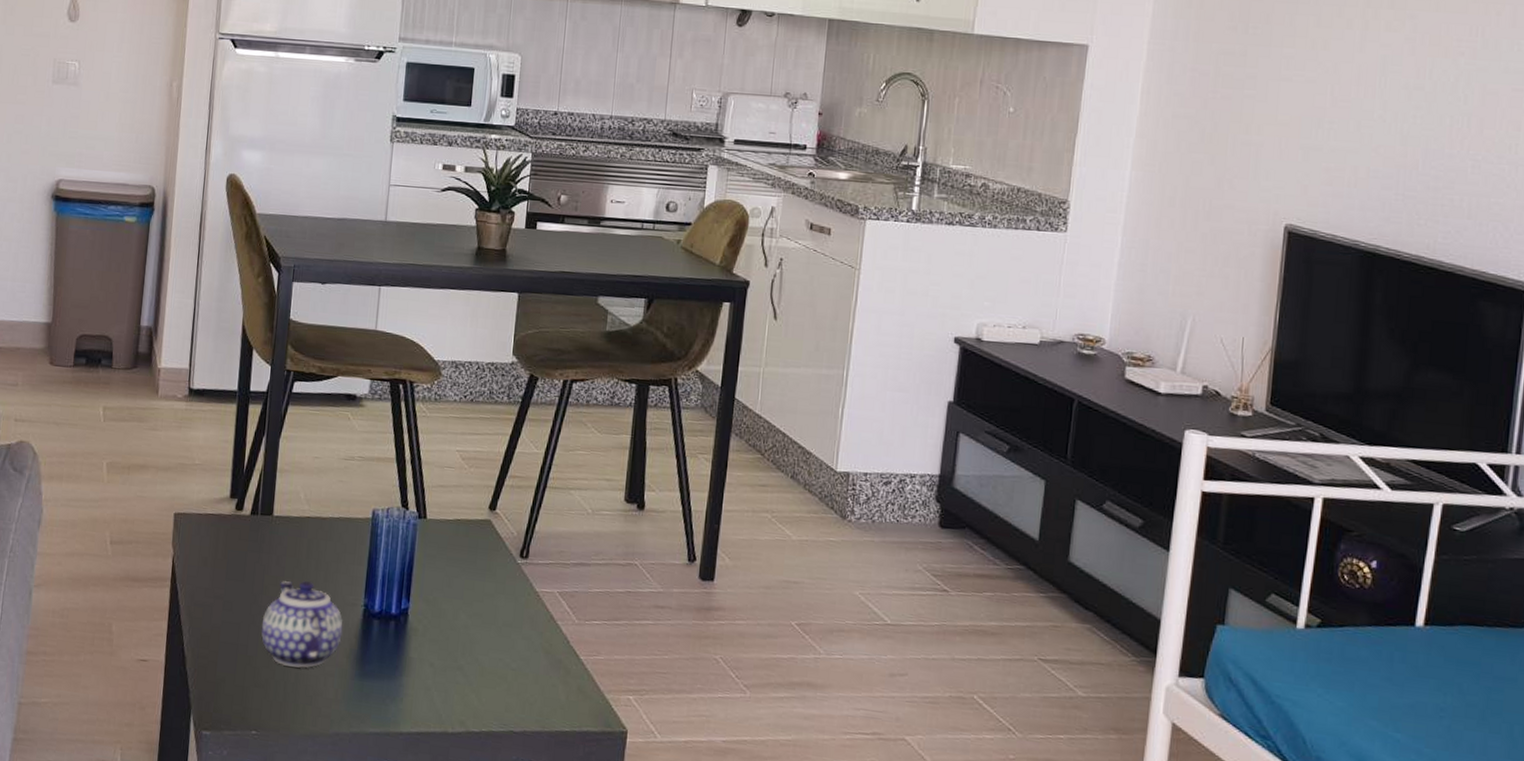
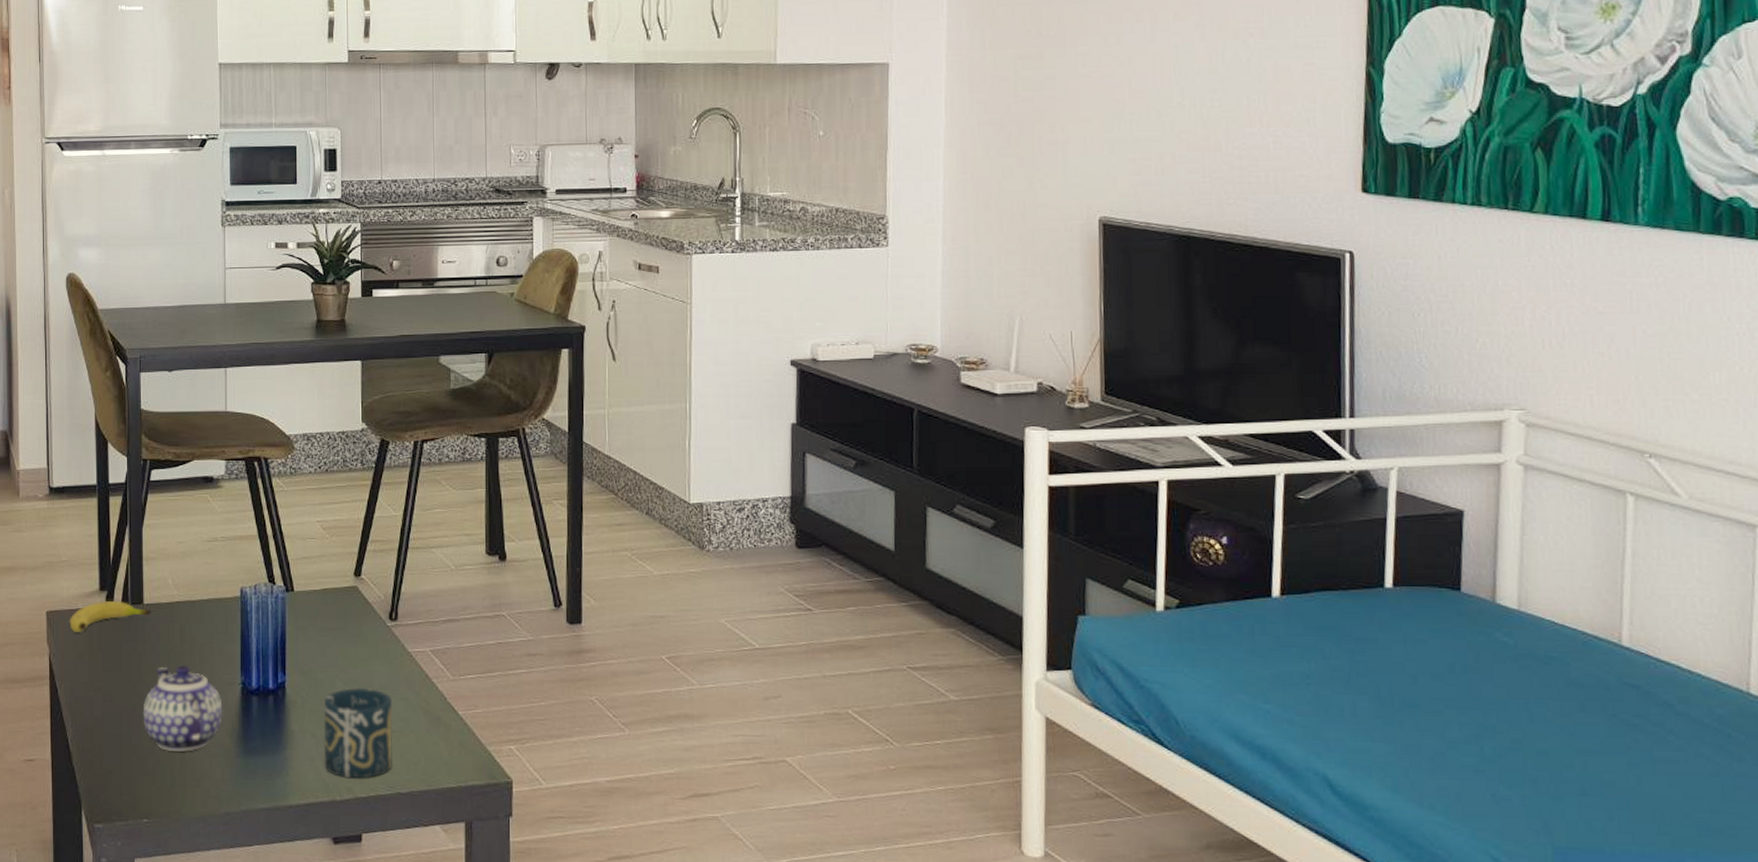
fruit: none [196,508,281,538] -> present [69,601,152,632]
cup: none [440,621,514,714] -> present [323,687,393,779]

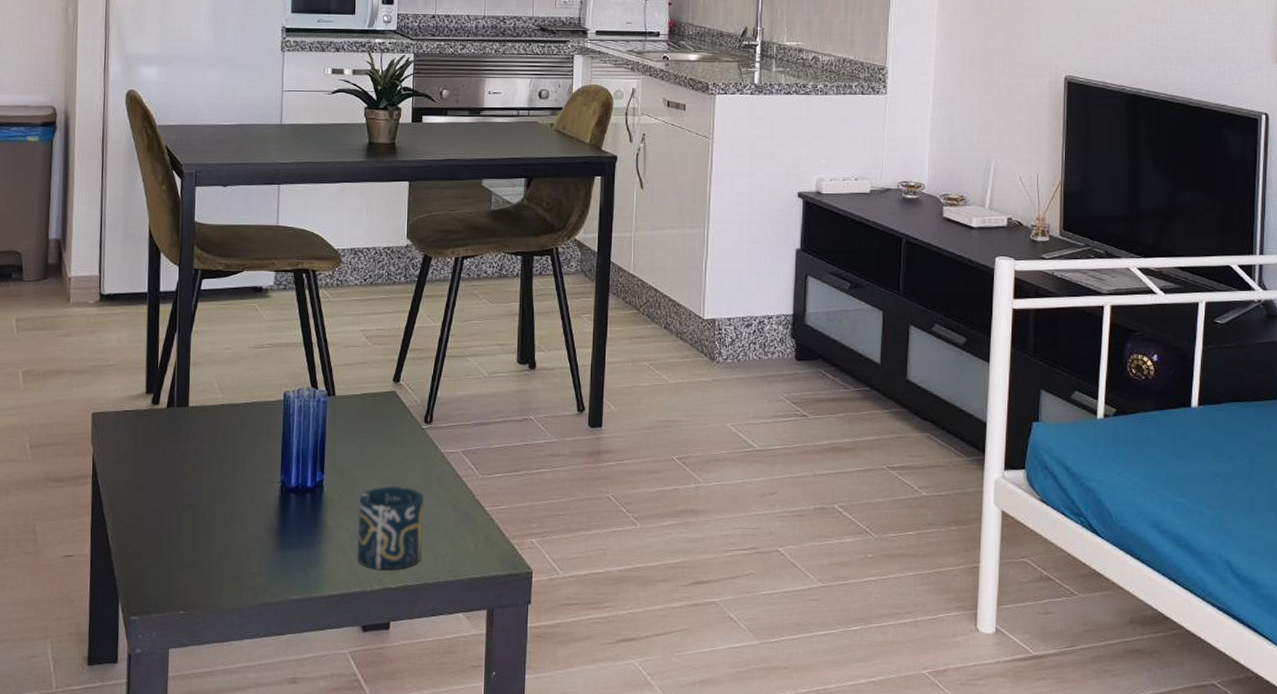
fruit: present [69,601,152,632] -> none [114,403,196,433]
teapot: present [142,665,223,752] -> none [183,465,262,547]

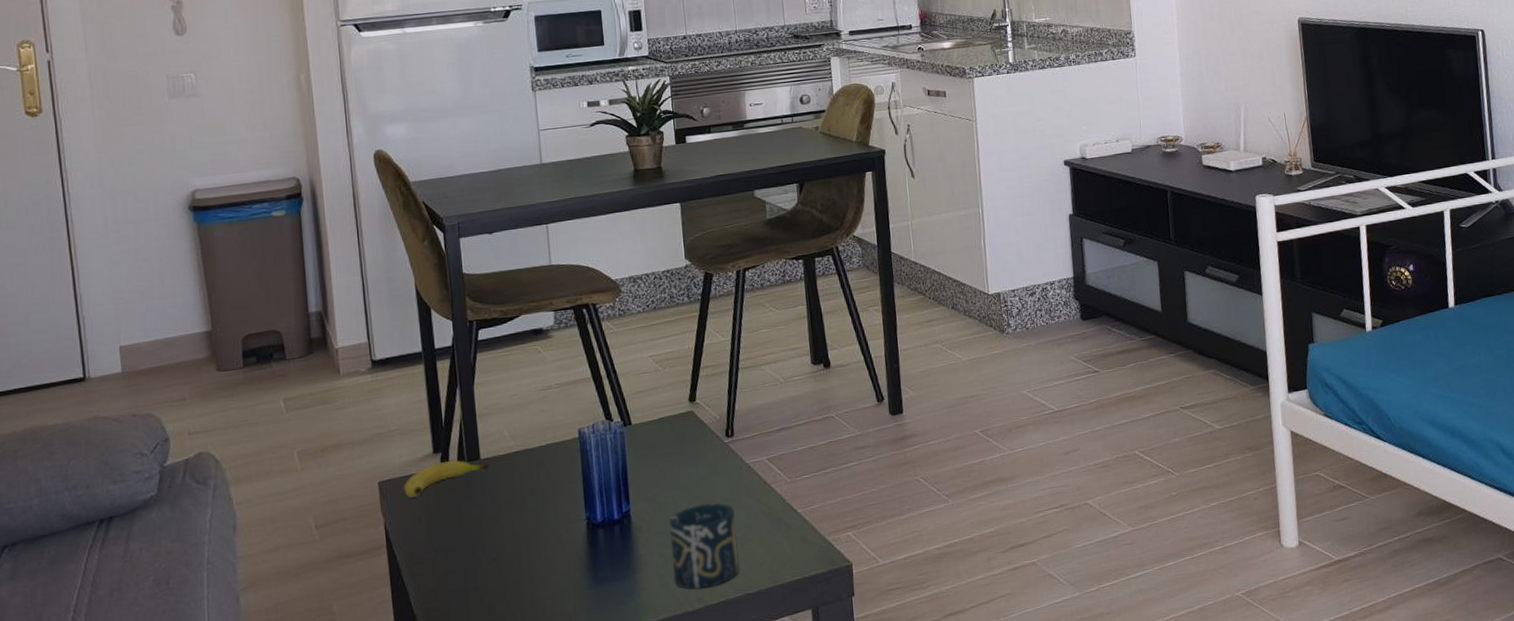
fruit: none [114,403,196,433] -> present [403,460,490,498]

